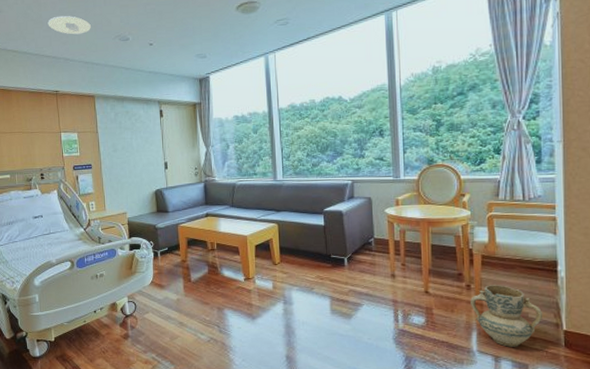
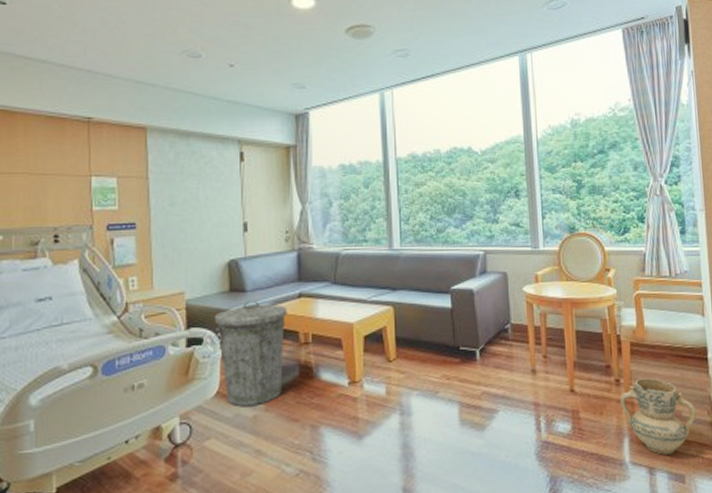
recessed light: present [48,15,91,35] -> none [82,16,147,44]
trash can: none [148,218,198,293] -> present [215,300,288,407]

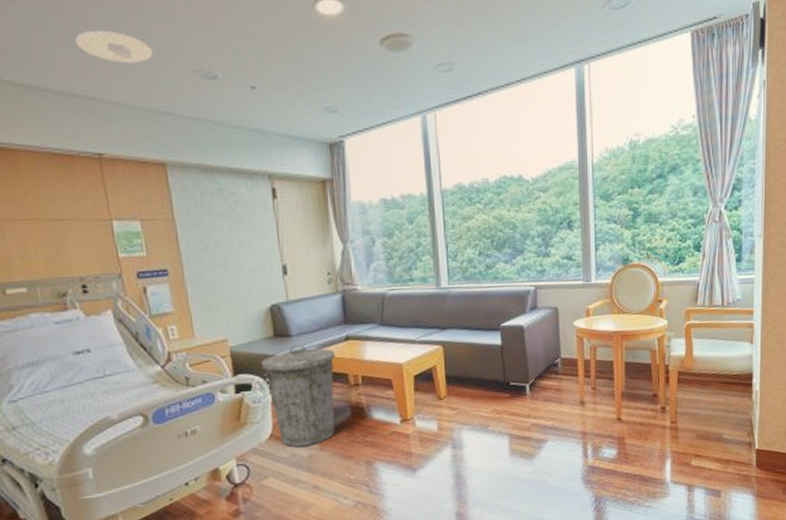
recessed light: none [82,16,147,44] -> present [75,30,153,63]
ceramic jug: present [620,378,697,455] -> none [665,404,737,474]

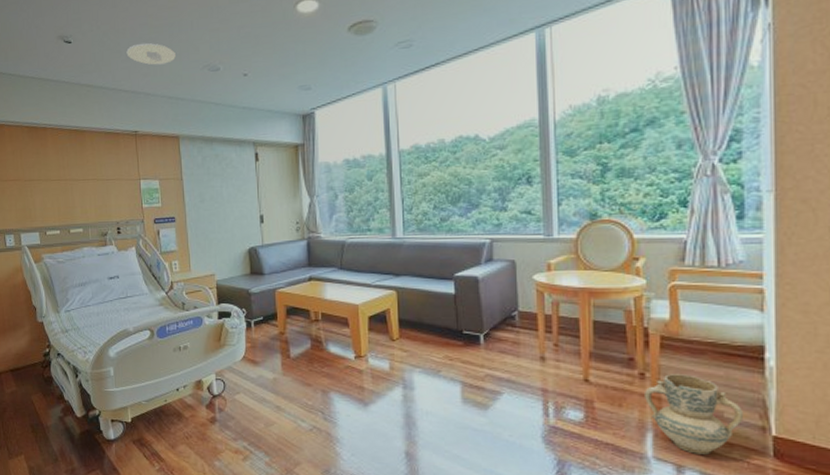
trash can: present [261,344,335,447] -> none [240,282,300,371]
ceramic jug: none [665,404,737,474] -> present [645,374,744,455]

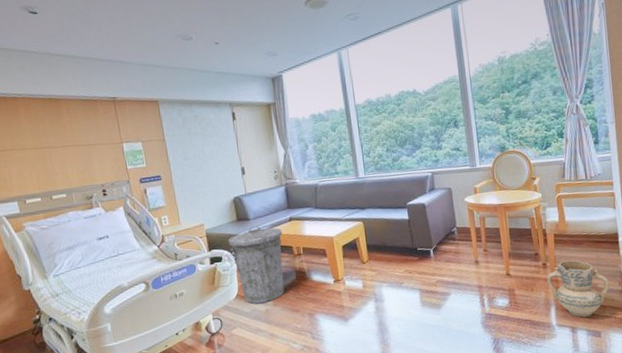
recessed light: present [126,43,176,65] -> none [97,14,148,35]
trash can: none [240,282,300,371] -> present [228,225,285,304]

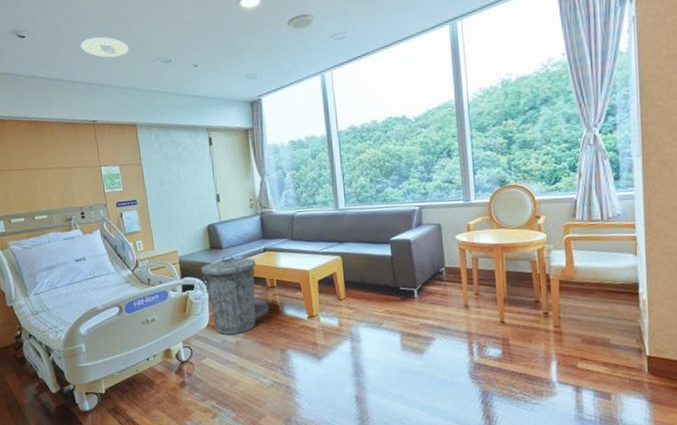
recessed light: none [97,14,148,35] -> present [80,36,129,58]
ceramic jug: present [547,260,610,318] -> none [549,311,625,376]

